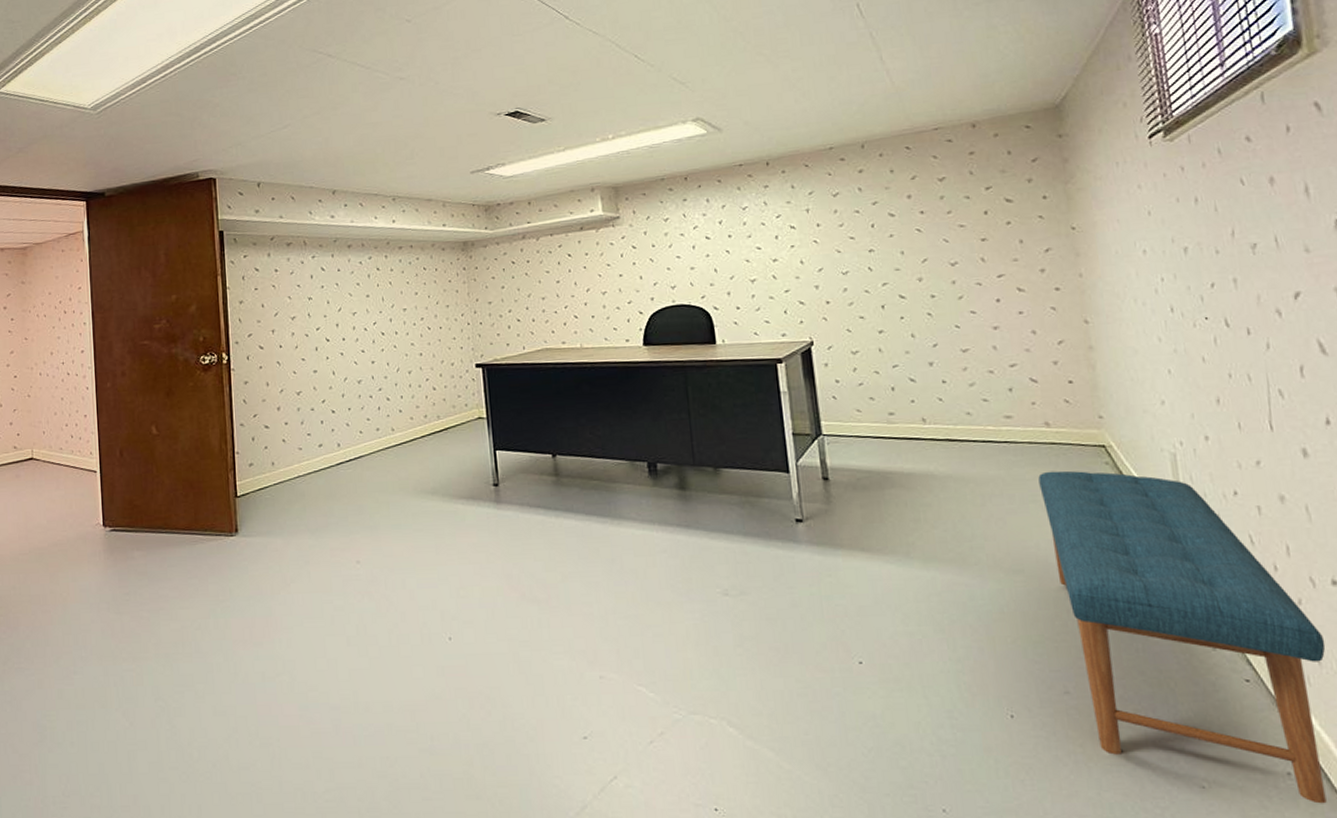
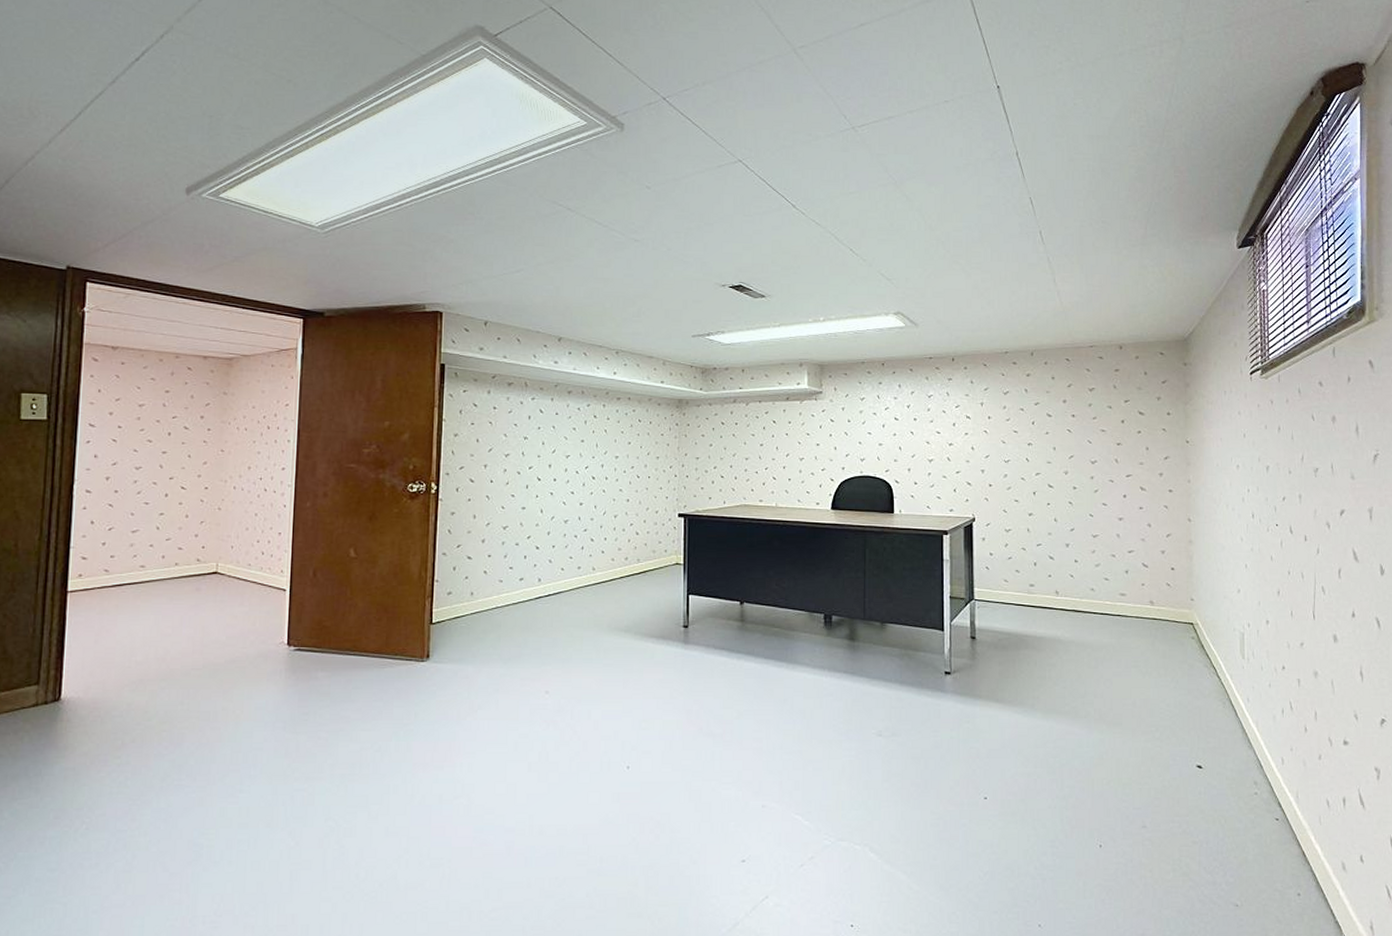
bench: present [1038,470,1327,804] -> none [1141,642,1334,919]

